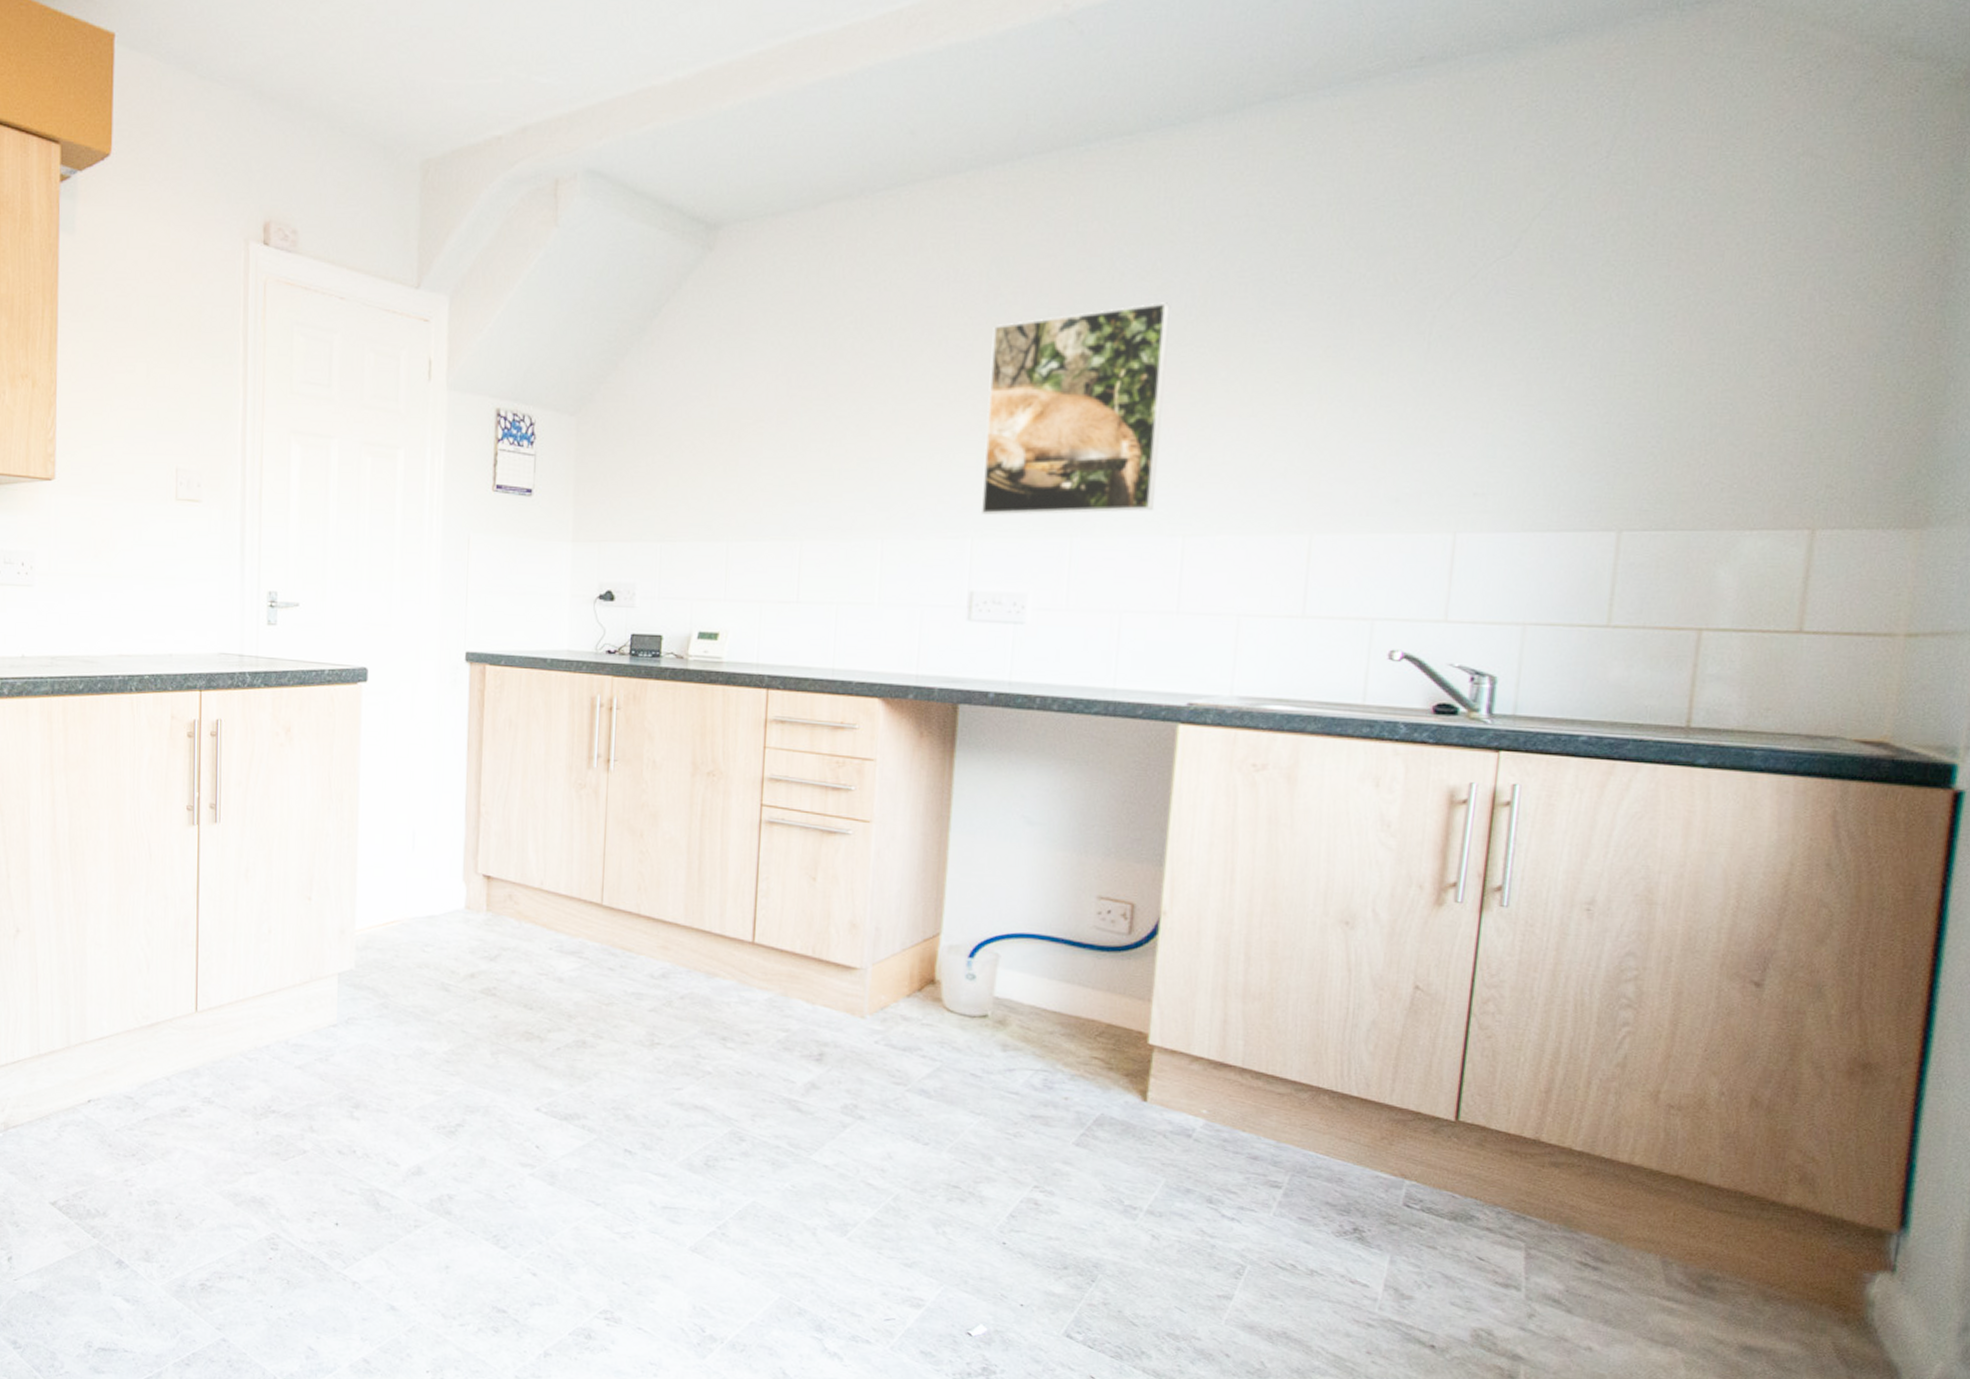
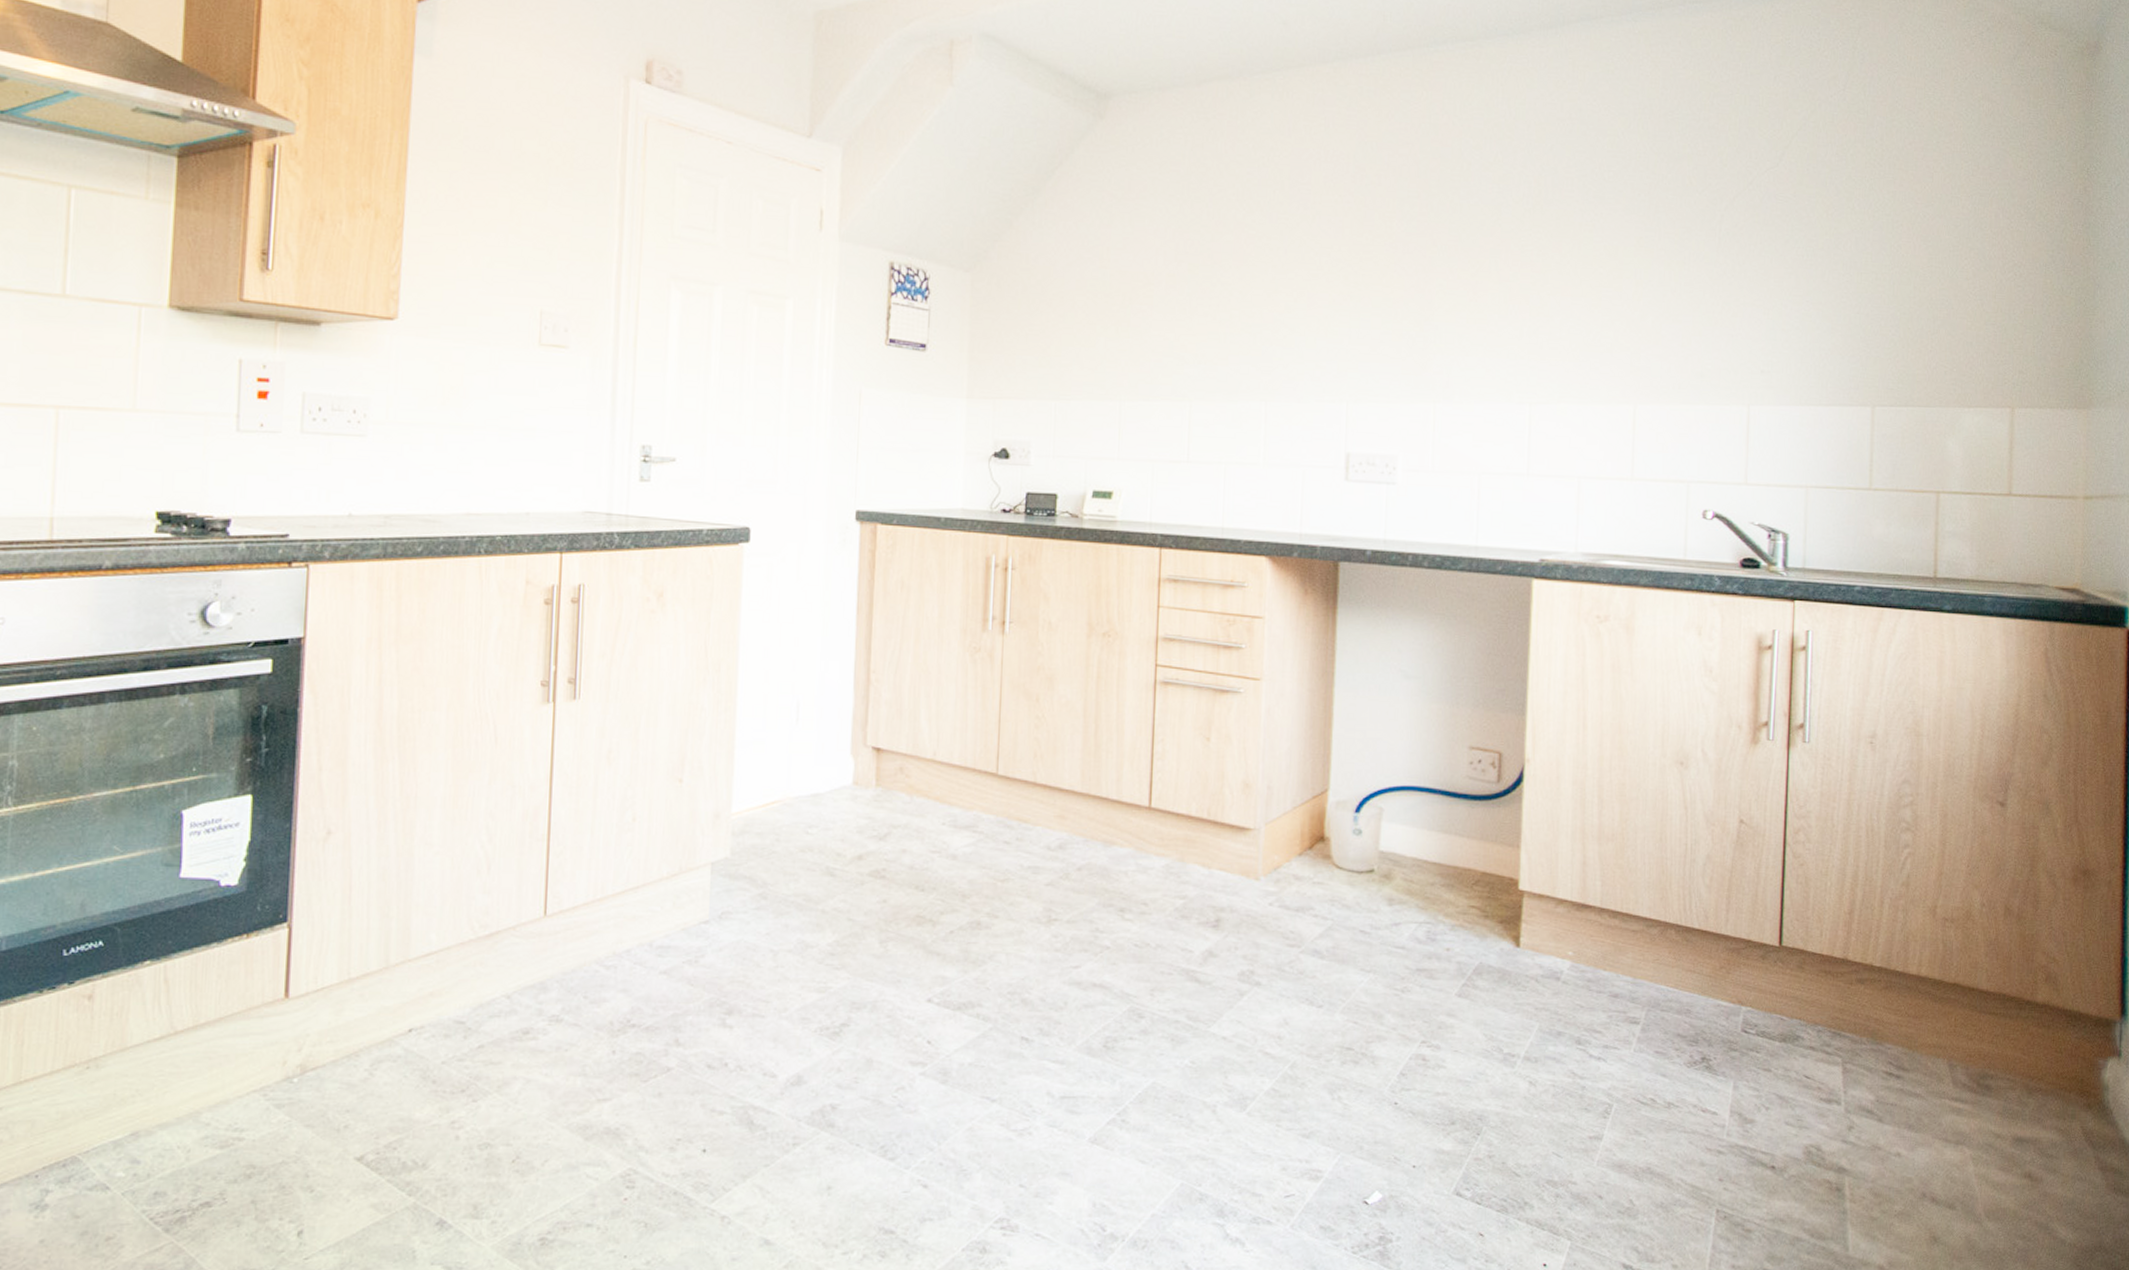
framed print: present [980,302,1169,515] -> none [1354,190,1510,381]

